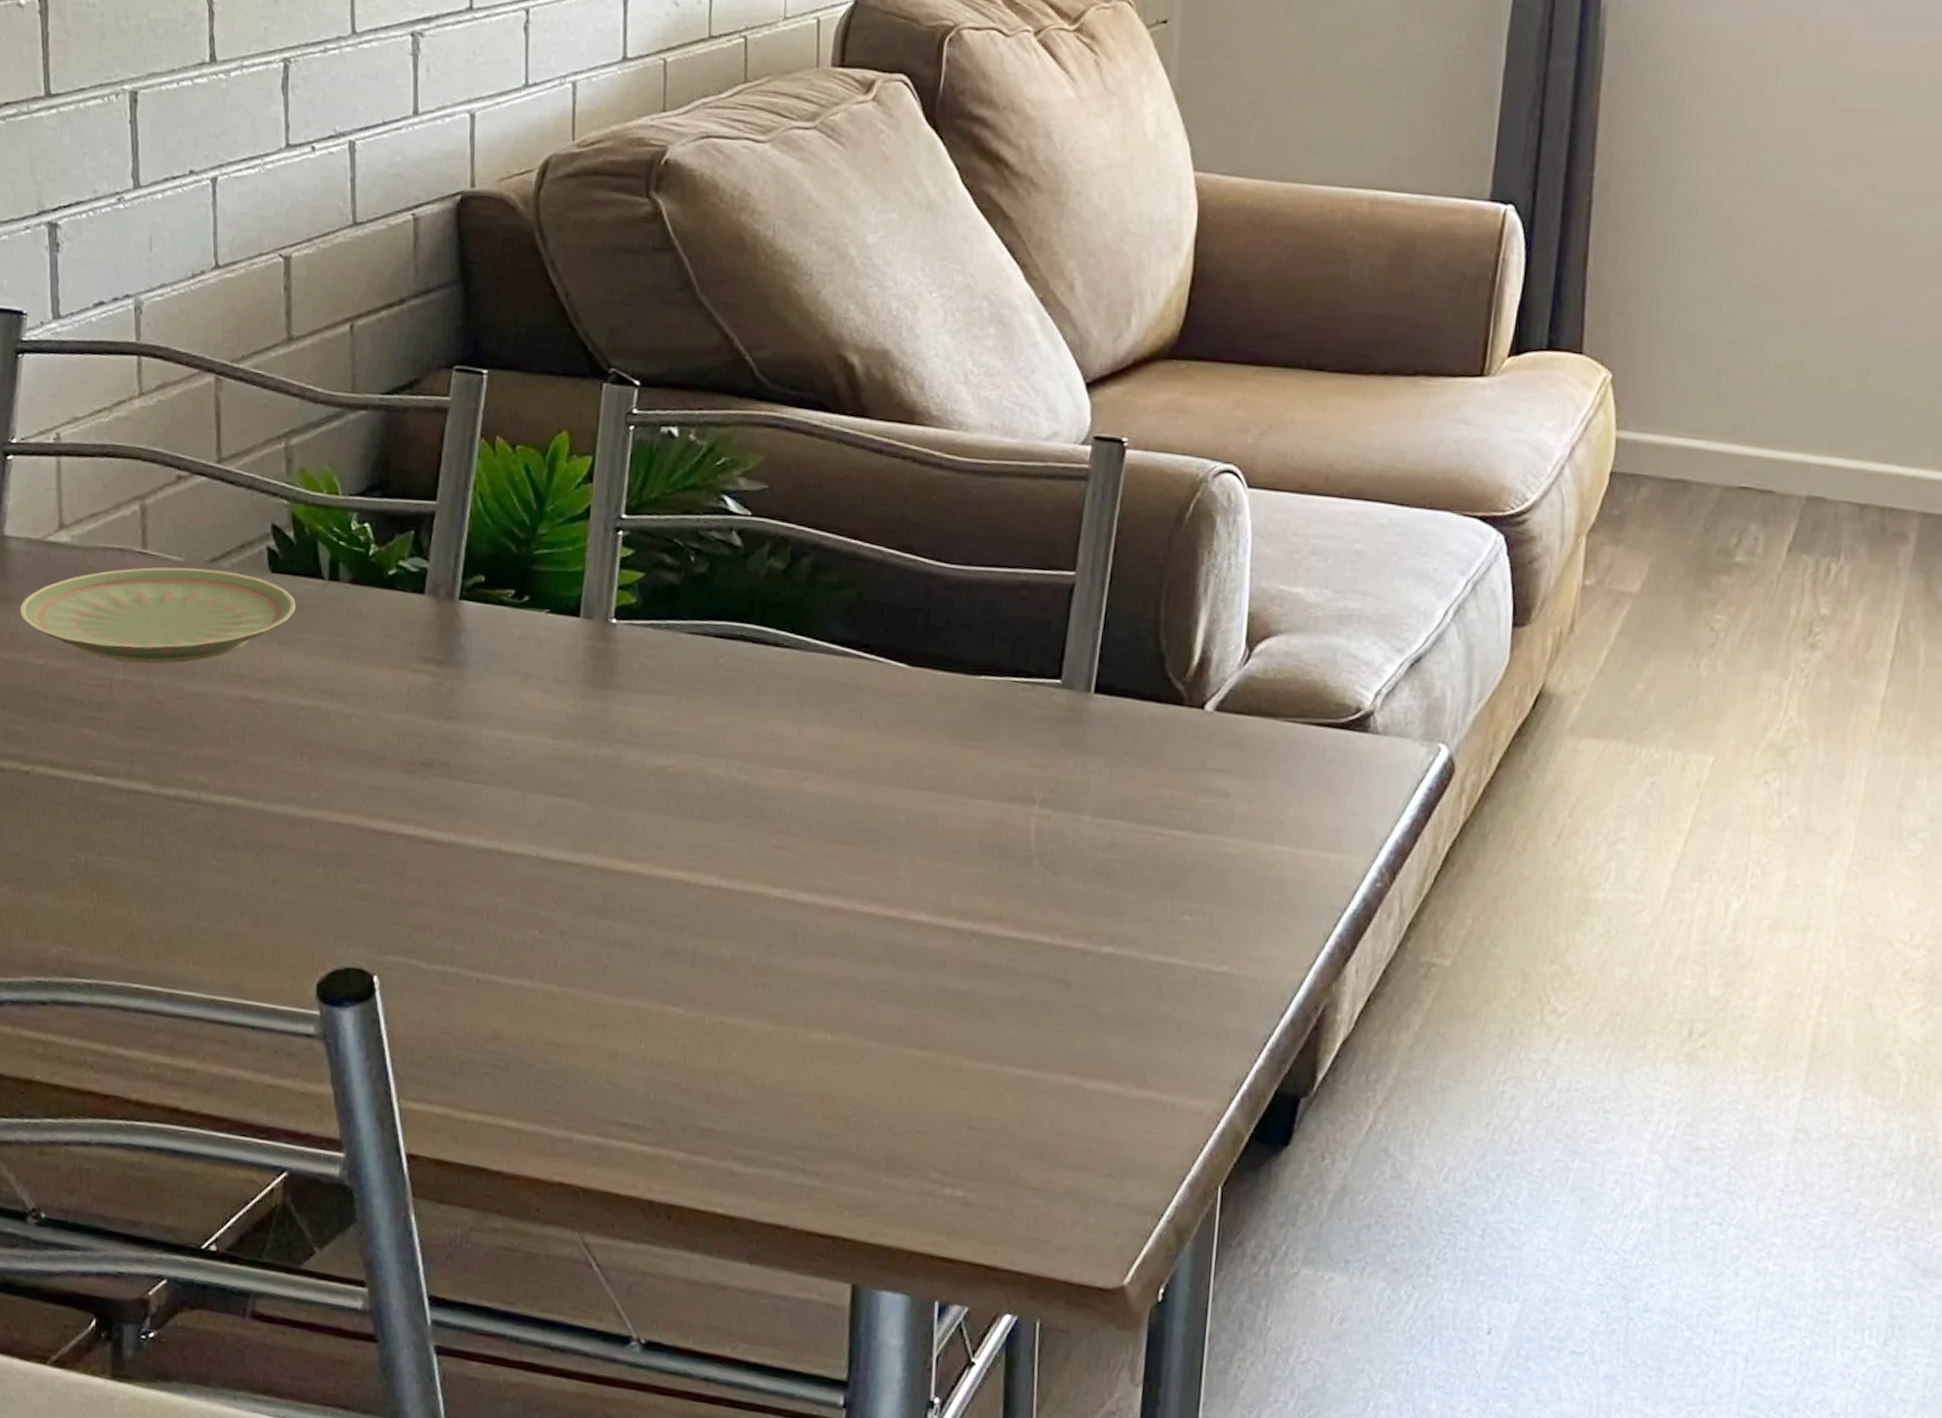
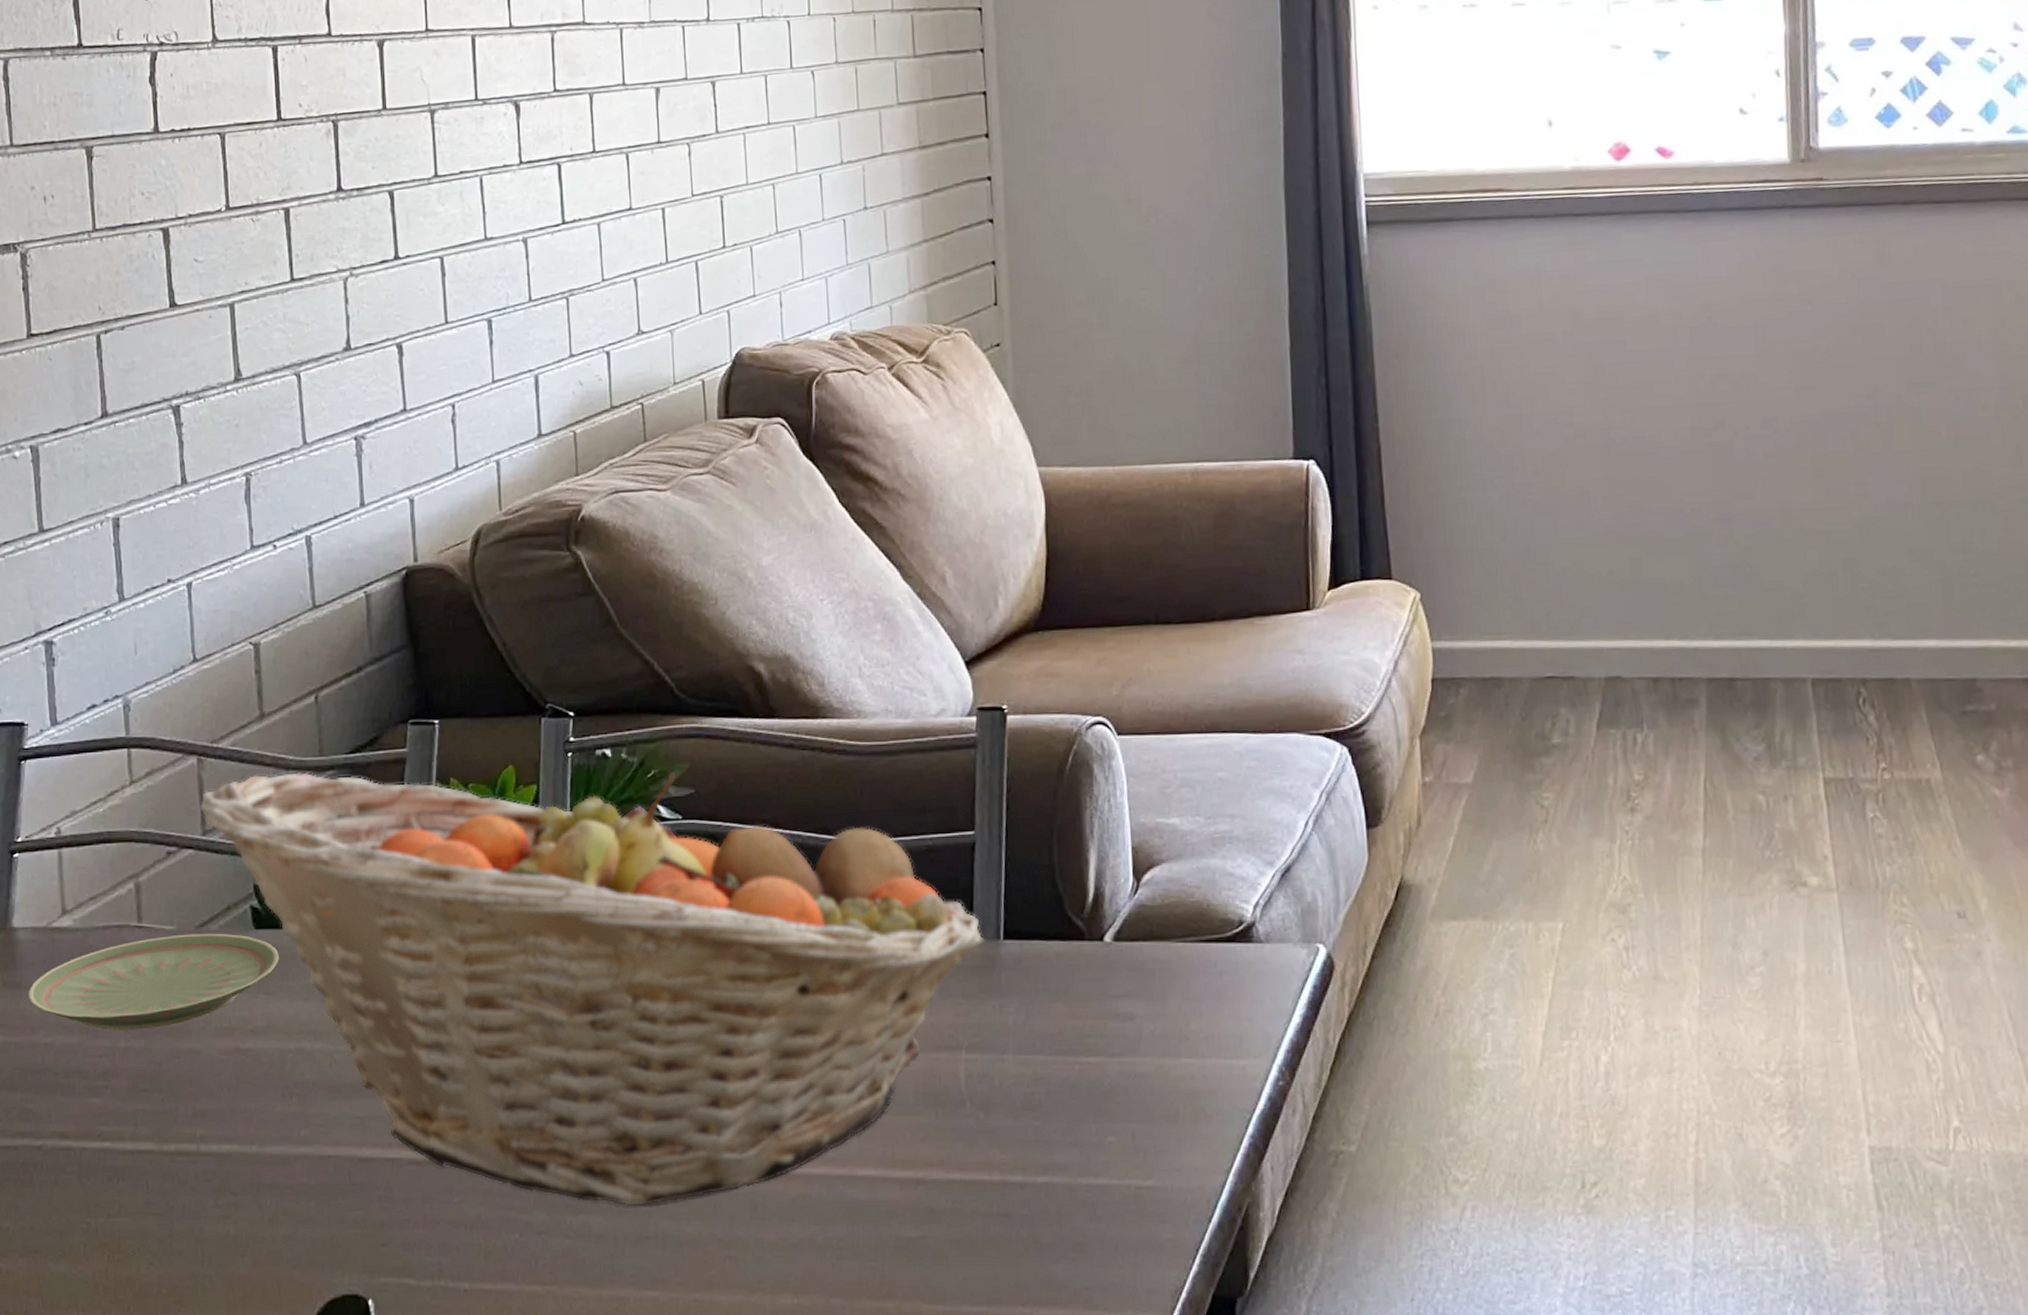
fruit basket: none [215,404,1074,921] -> present [199,770,985,1206]

